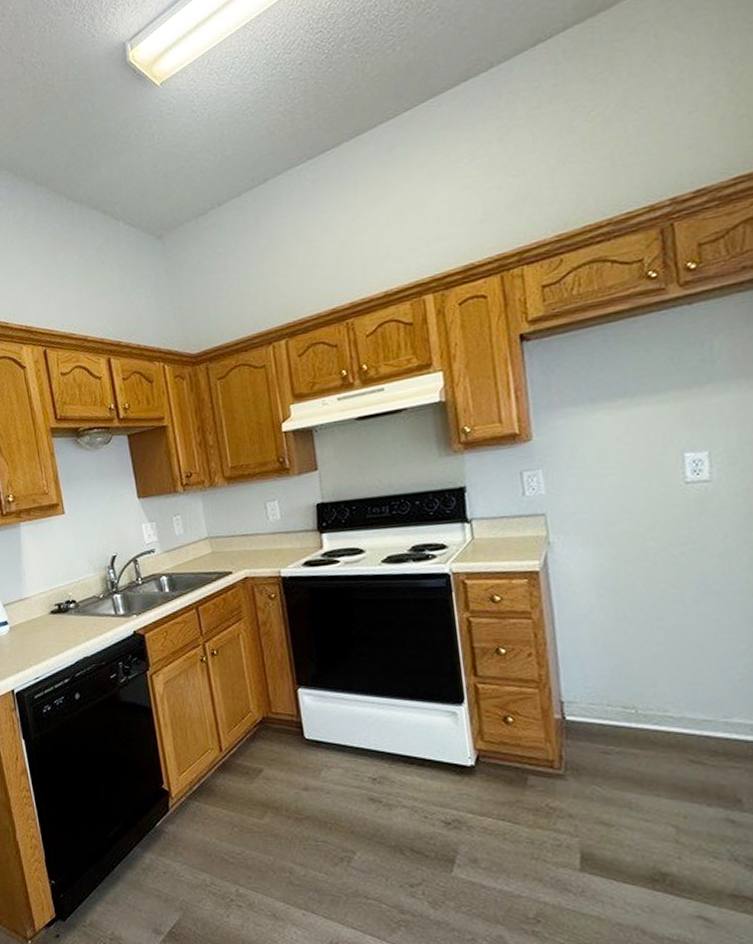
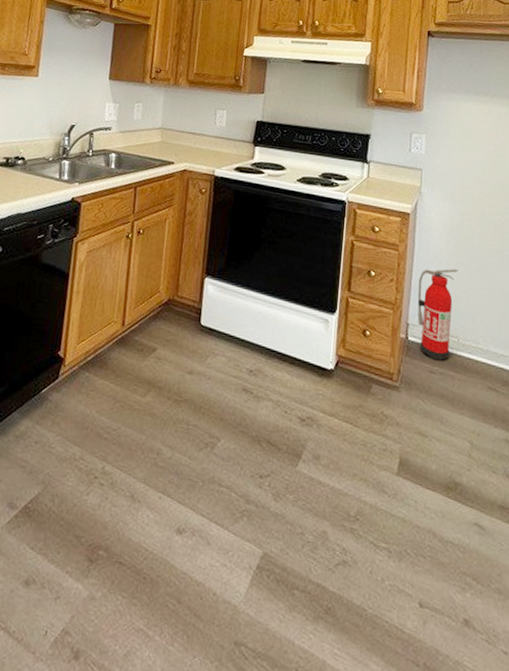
fire extinguisher: none [566,627,628,738] -> present [417,268,458,361]

